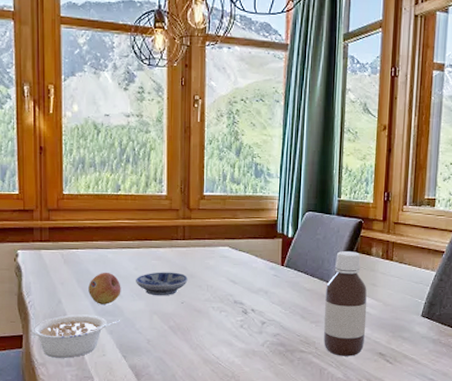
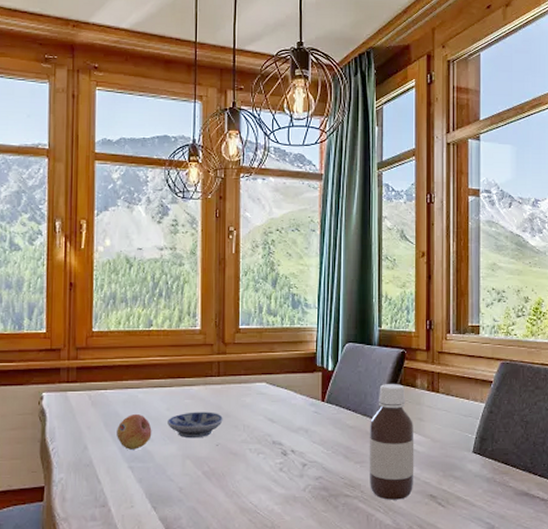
legume: present [31,314,120,358] -> none [54,461,150,511]

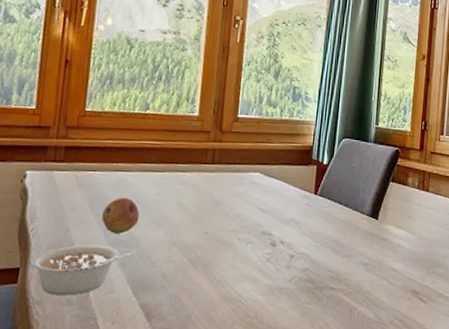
legume: none [54,461,150,511] -> present [30,244,134,295]
bowl: present [168,411,223,439] -> none [156,198,214,225]
bottle: present [369,384,414,500] -> none [355,180,402,294]

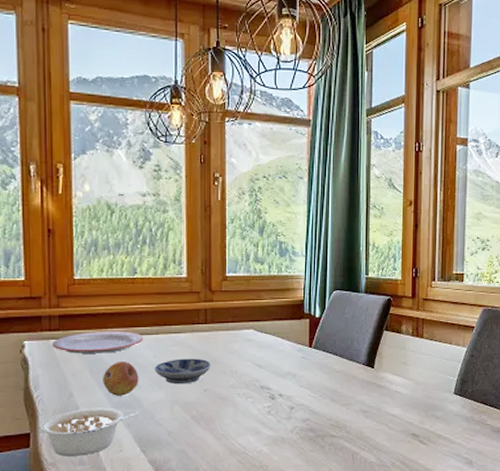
plate: none [54,165,149,188] -> present [52,331,144,354]
bowl: none [156,198,214,225] -> present [155,358,211,385]

